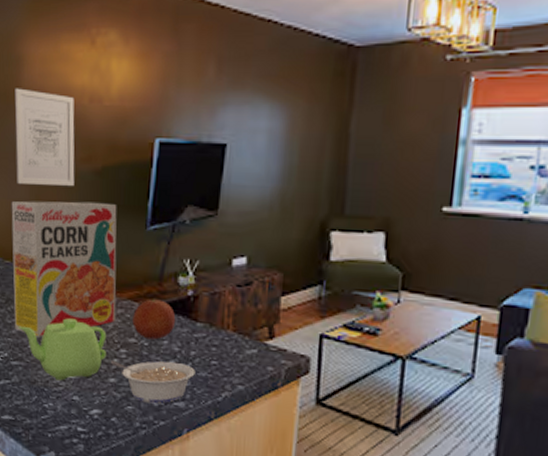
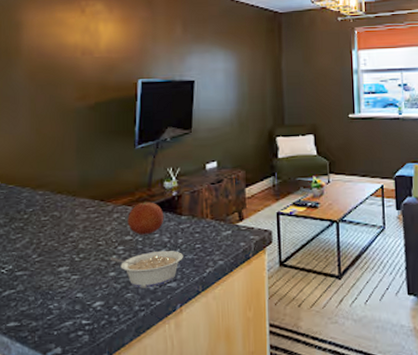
cereal box: present [11,201,117,337] -> none [13,130,113,247]
wall art: present [14,88,75,186] -> none [15,46,71,121]
teapot: present [18,318,107,381] -> none [22,227,106,282]

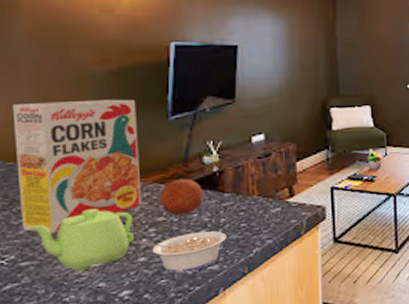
cereal box: none [13,130,113,247] -> present [12,99,142,233]
teapot: none [22,227,106,282] -> present [26,209,134,272]

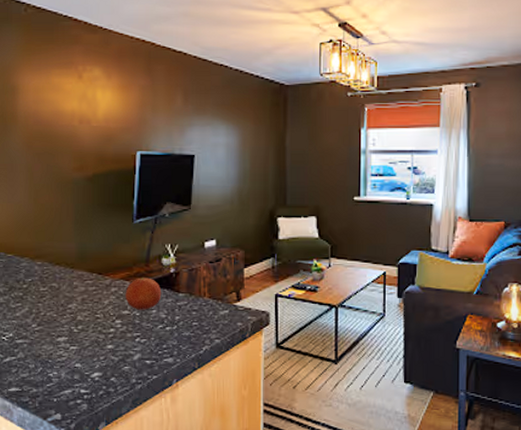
cereal box: present [12,99,142,233] -> none [11,202,110,317]
teapot: present [26,209,134,272] -> none [21,299,103,352]
legume: present [138,230,227,274] -> none [107,326,180,362]

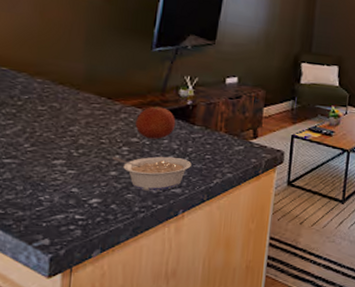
legume: none [107,326,180,362] -> present [111,156,192,191]

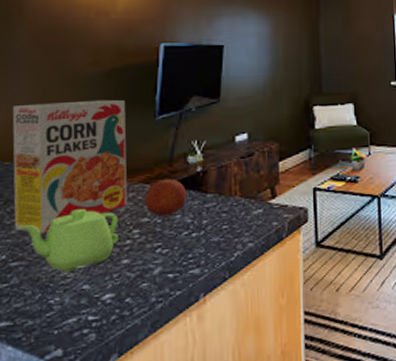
cereal box: none [8,15,125,137] -> present [12,99,128,233]
teapot: none [13,121,110,176] -> present [18,209,118,273]
legume: present [111,156,192,191] -> none [122,232,208,277]

